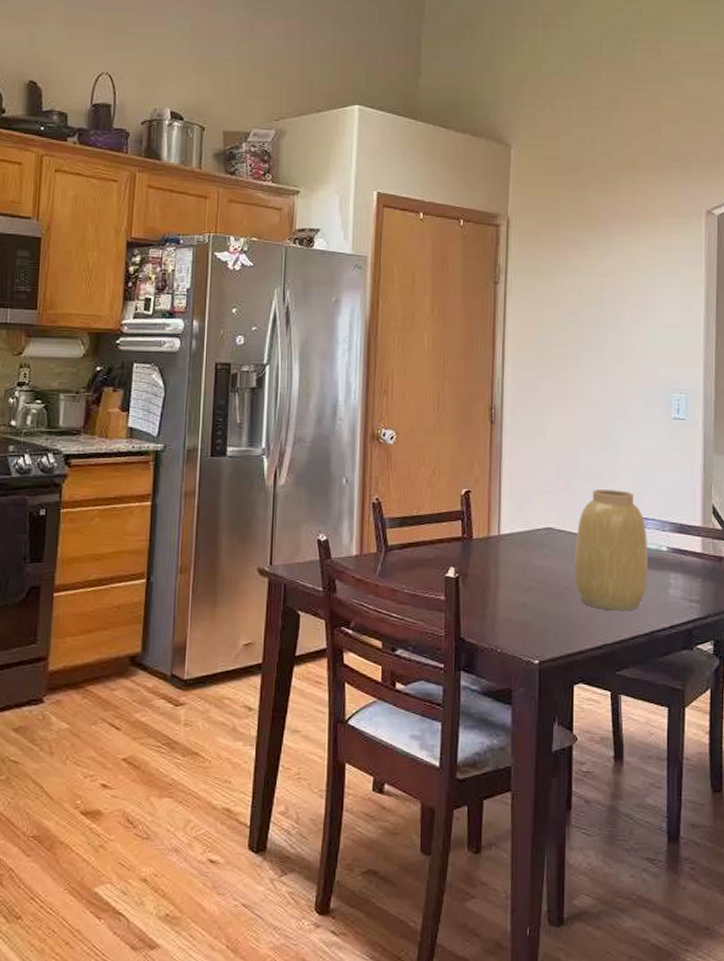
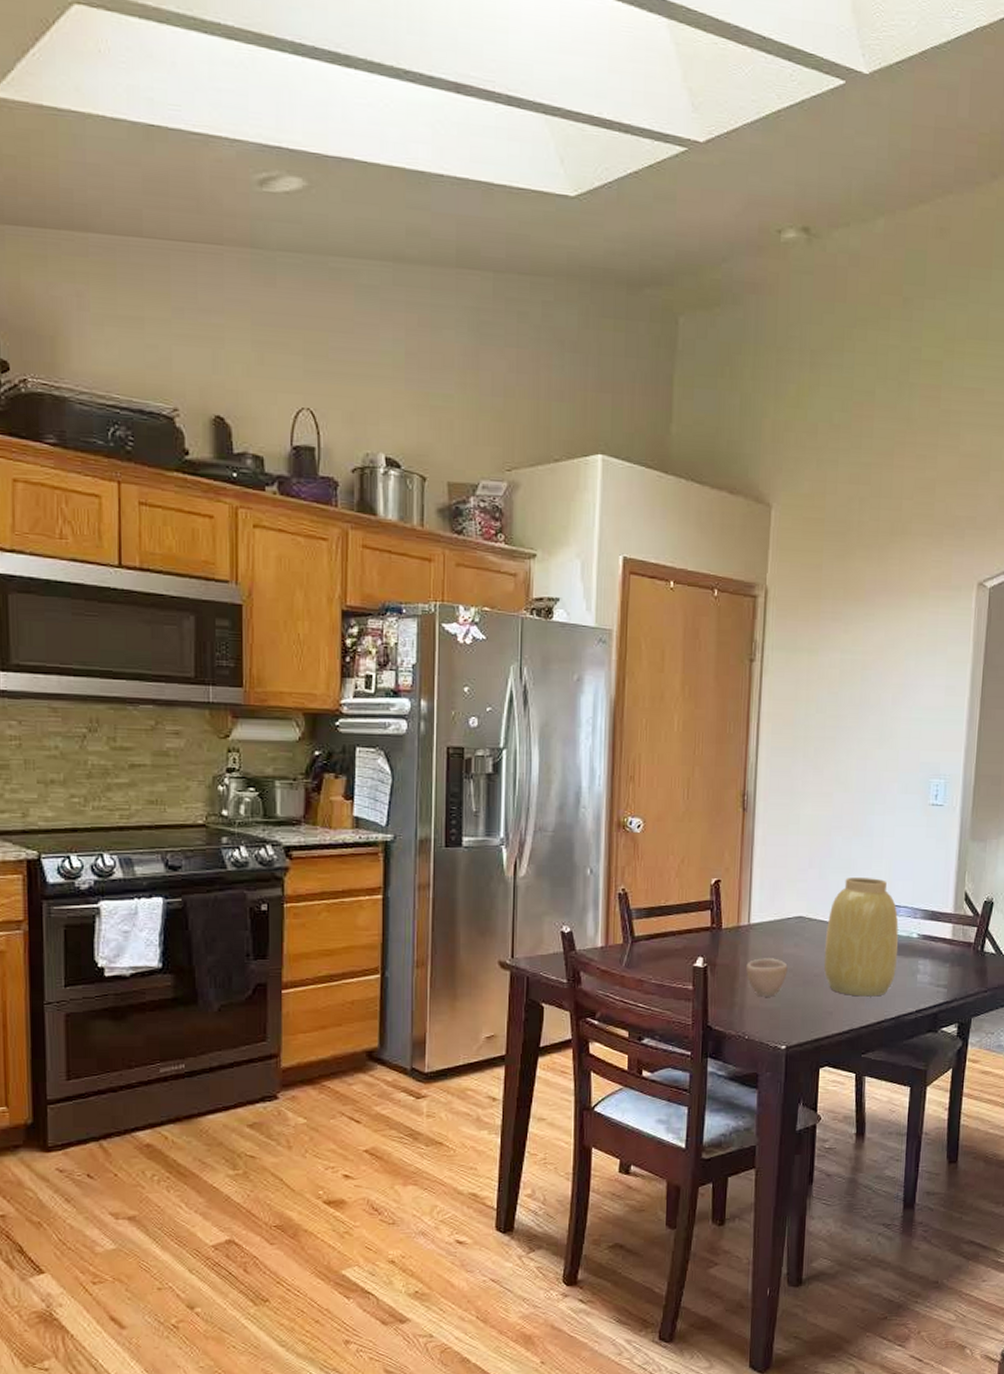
cup: none [497,569,538,609] -> present [746,958,788,997]

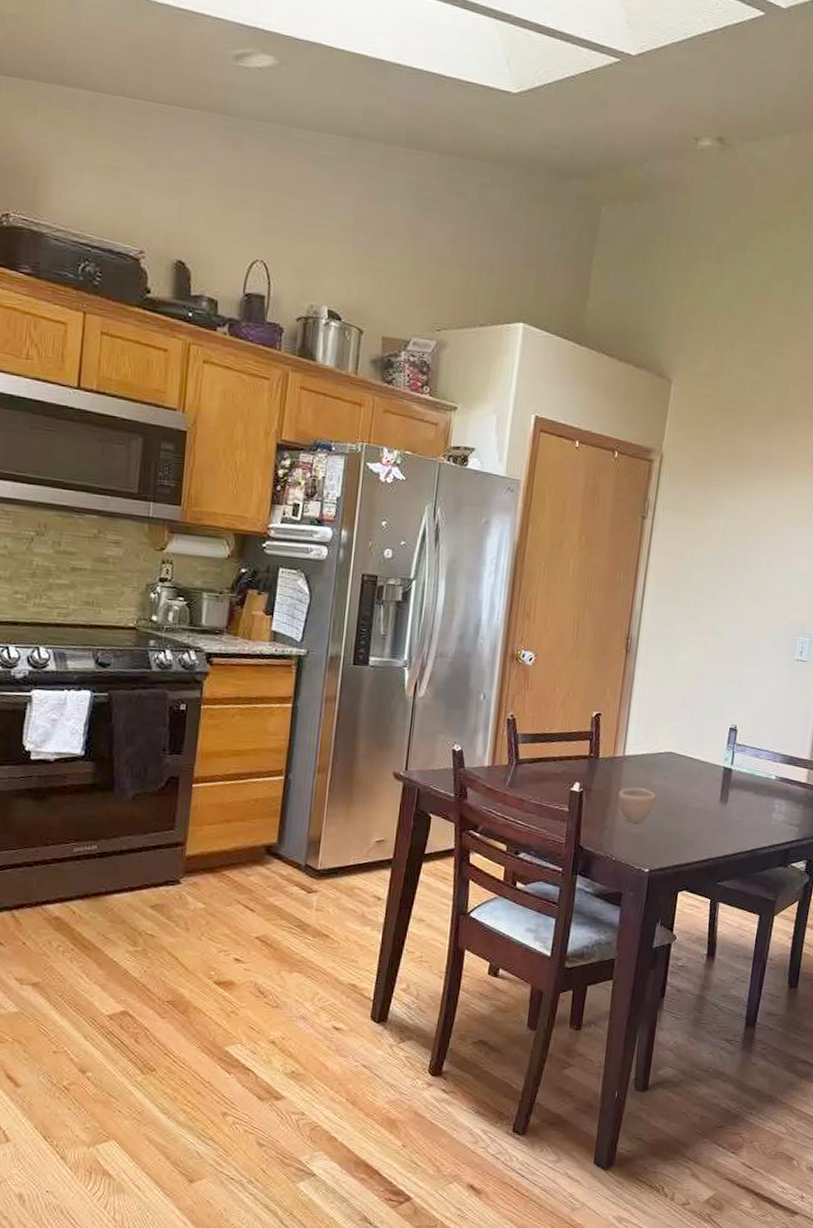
vase: present [823,878,899,997] -> none [688,720,759,830]

